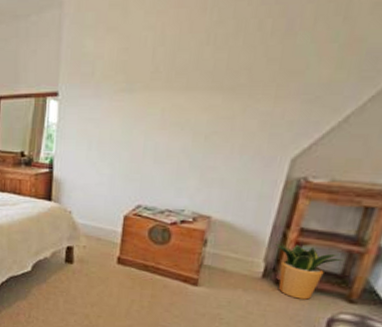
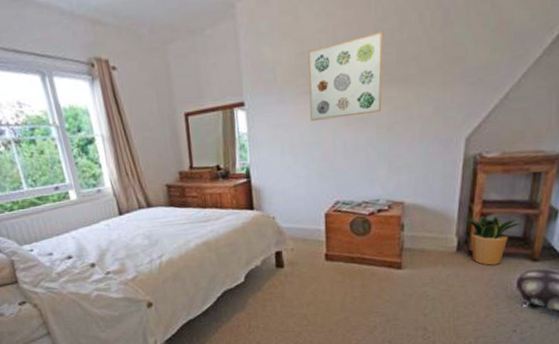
wall art: none [124,36,215,120] -> present [308,32,383,121]

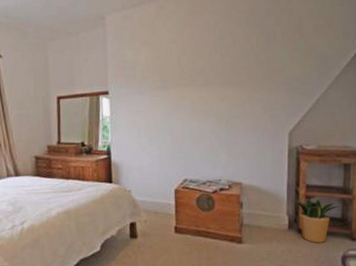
wall art: present [308,32,383,121] -> none [162,47,221,110]

